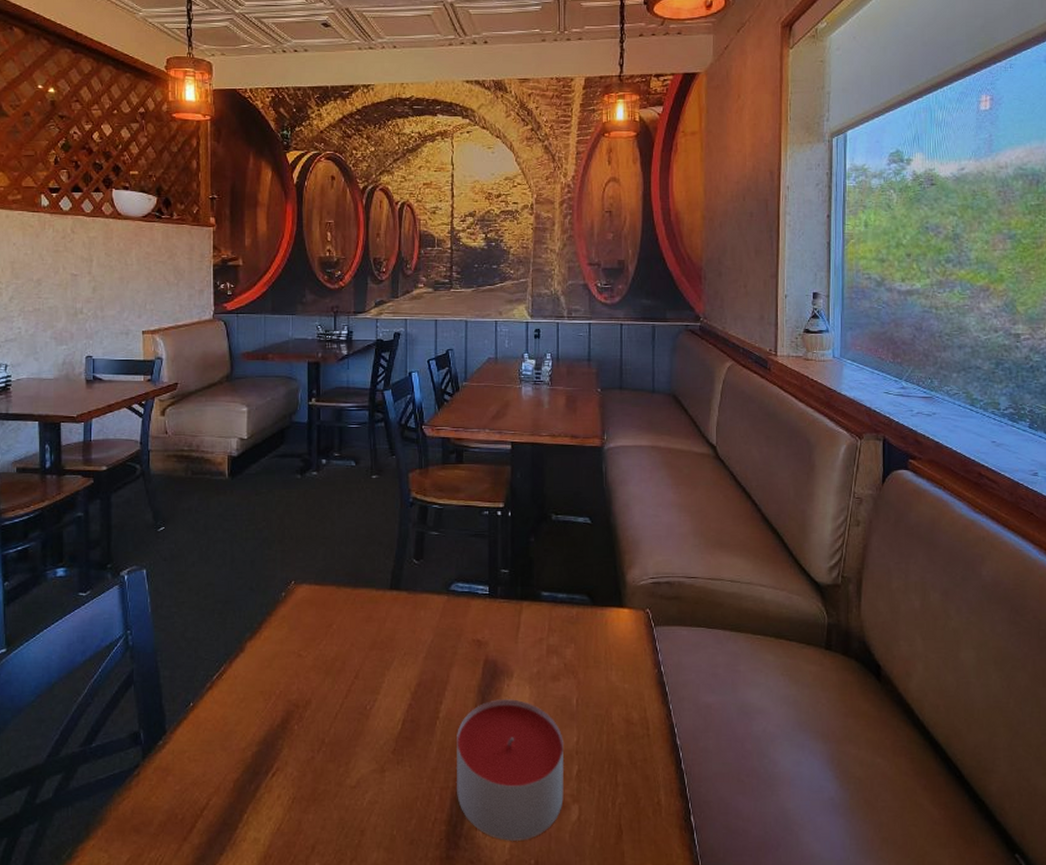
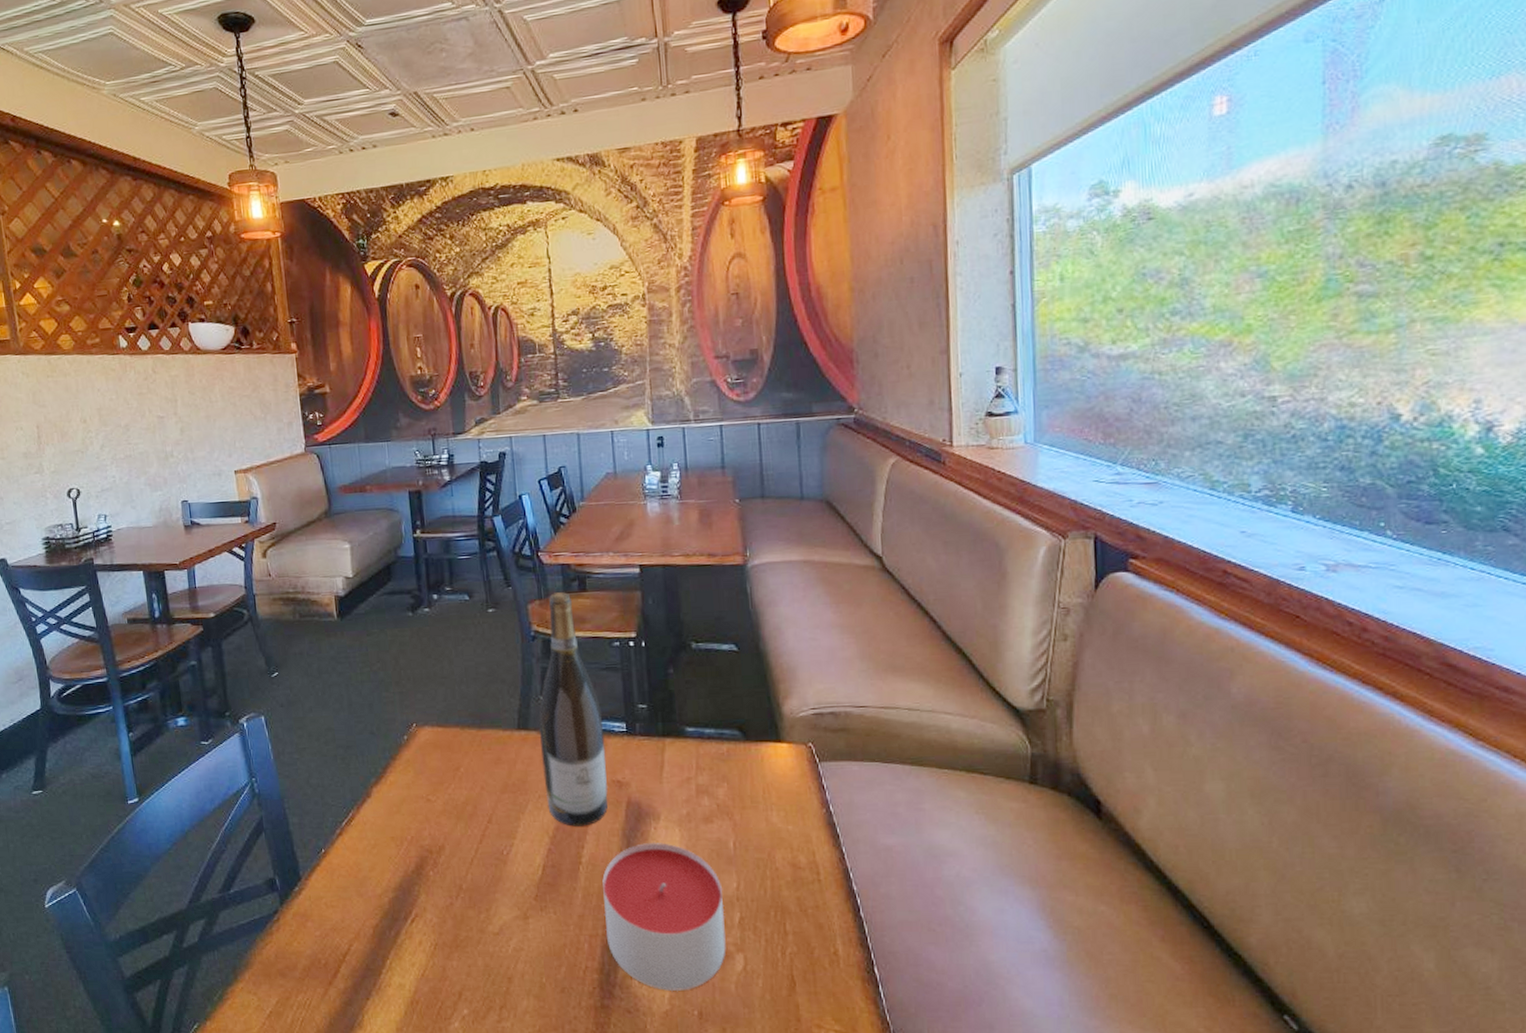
wine bottle: none [410,463,469,683] -> present [539,592,608,827]

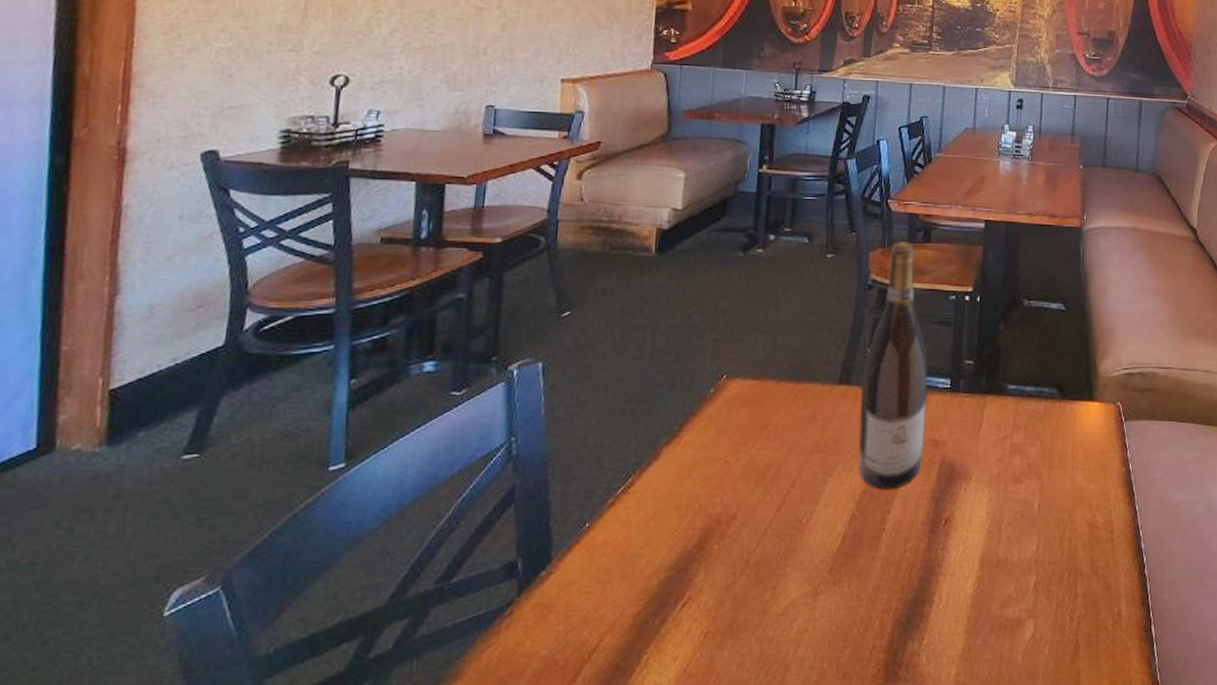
candle: present [602,843,726,991] -> none [899,505,1023,667]

